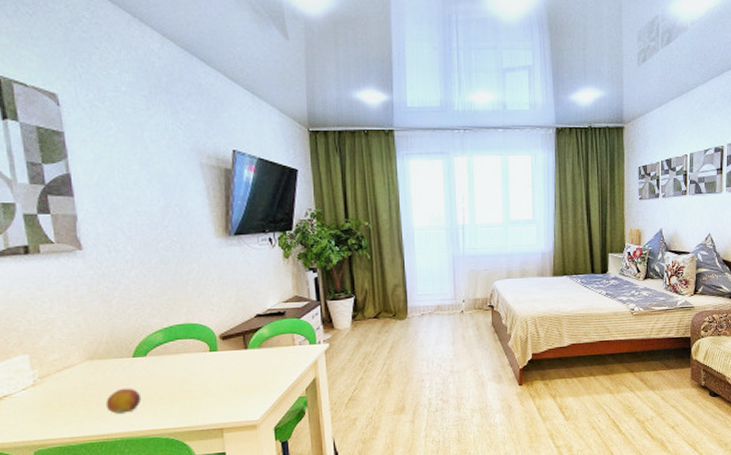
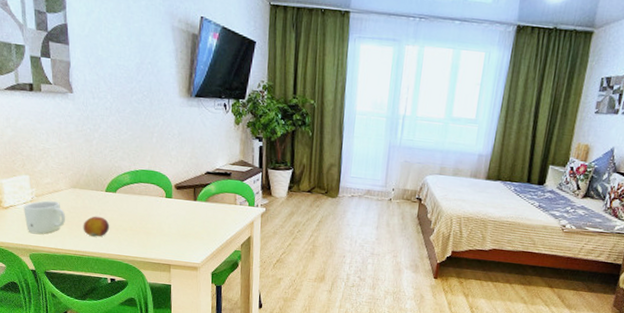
mug: none [23,380,82,426] -> present [24,200,66,235]

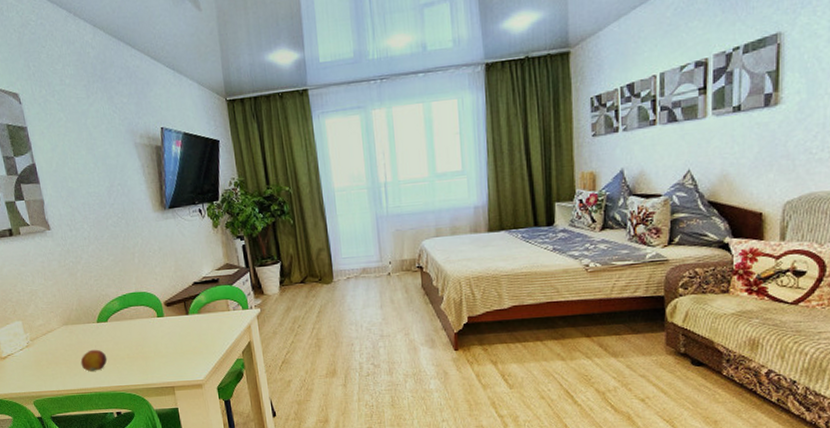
mug: present [24,200,66,235] -> none [20,342,63,380]

